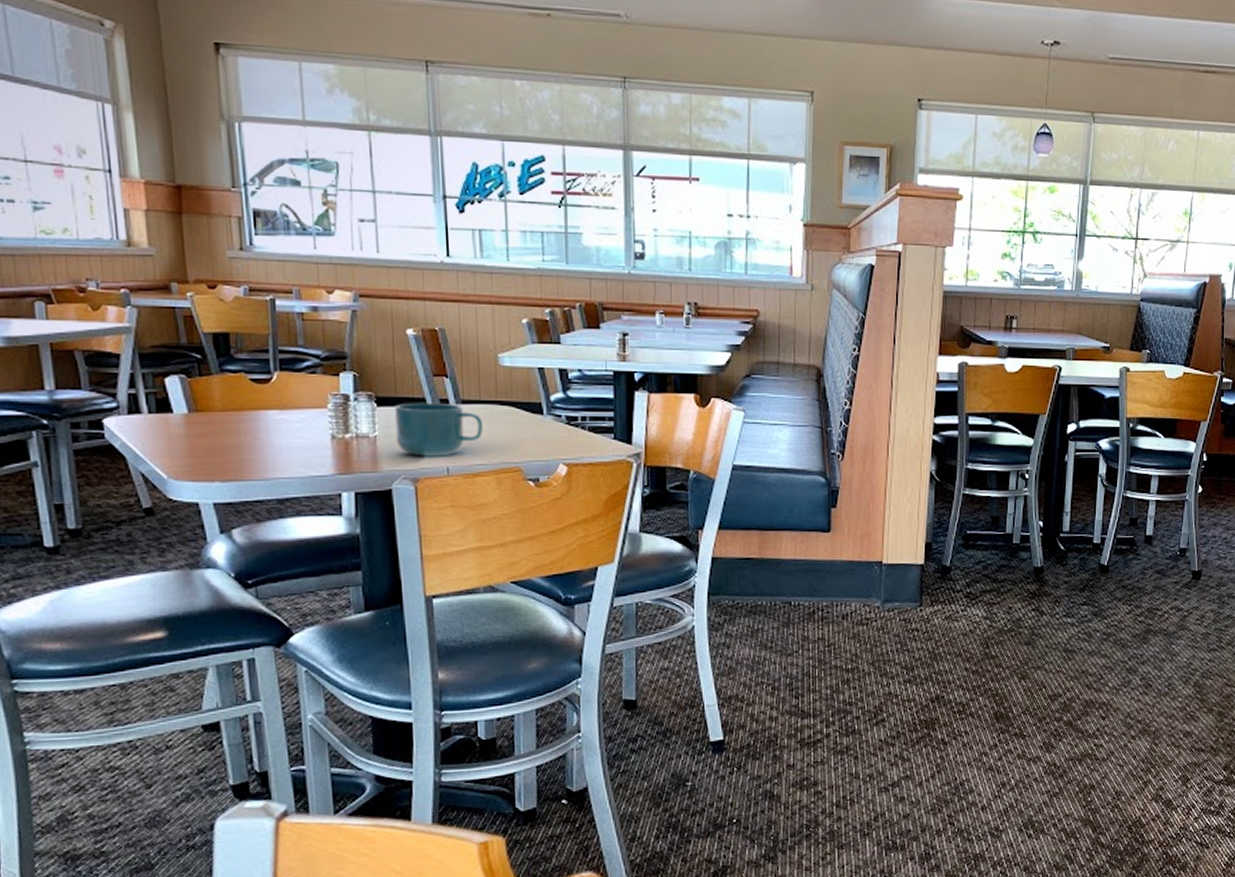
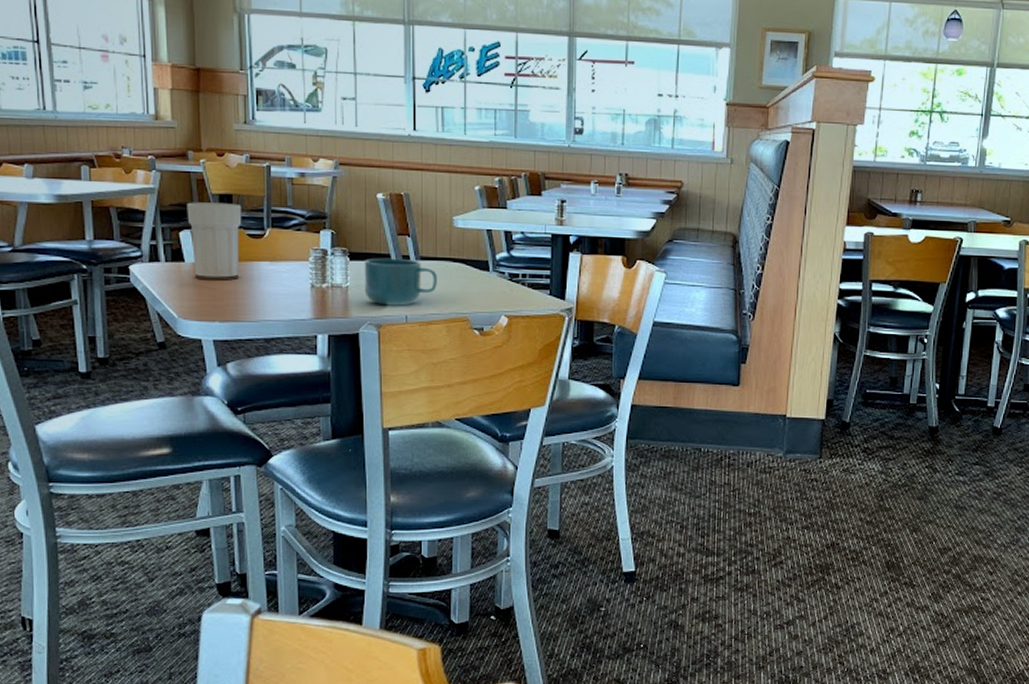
cup: none [172,343,243,434] -> present [187,202,242,281]

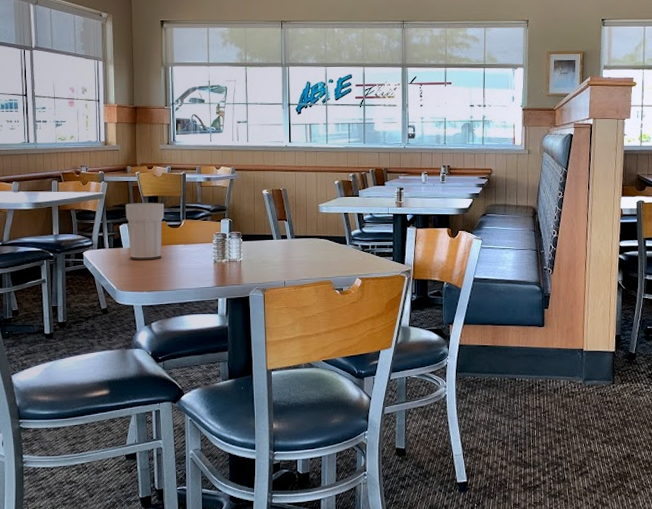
cup: present [364,258,437,306] -> none [253,237,307,274]

